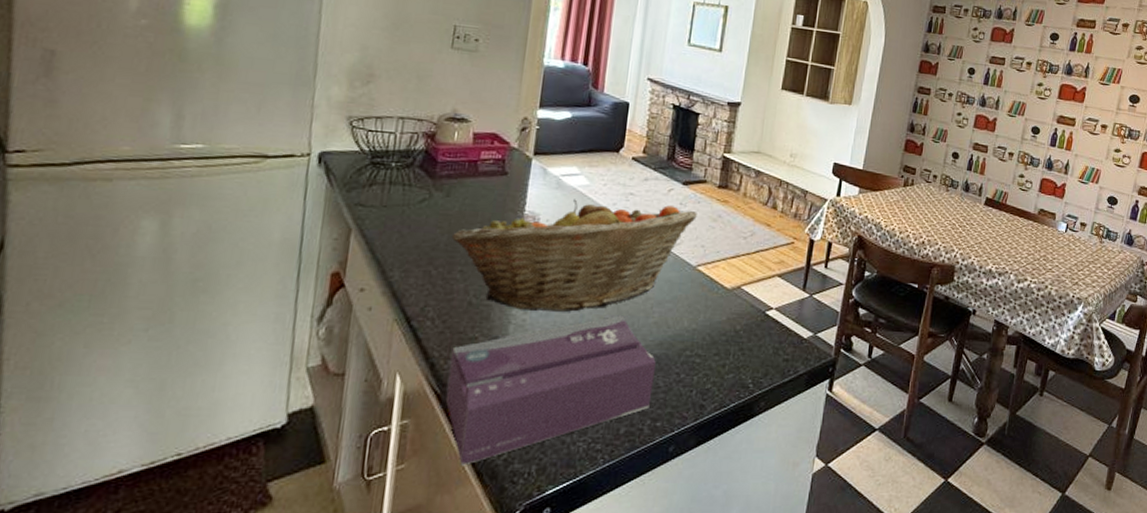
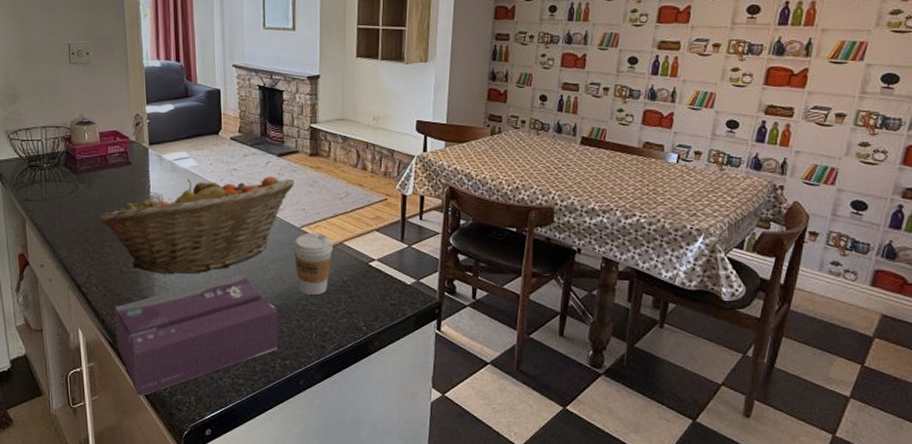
coffee cup: none [684,272,729,345] -> present [293,232,333,295]

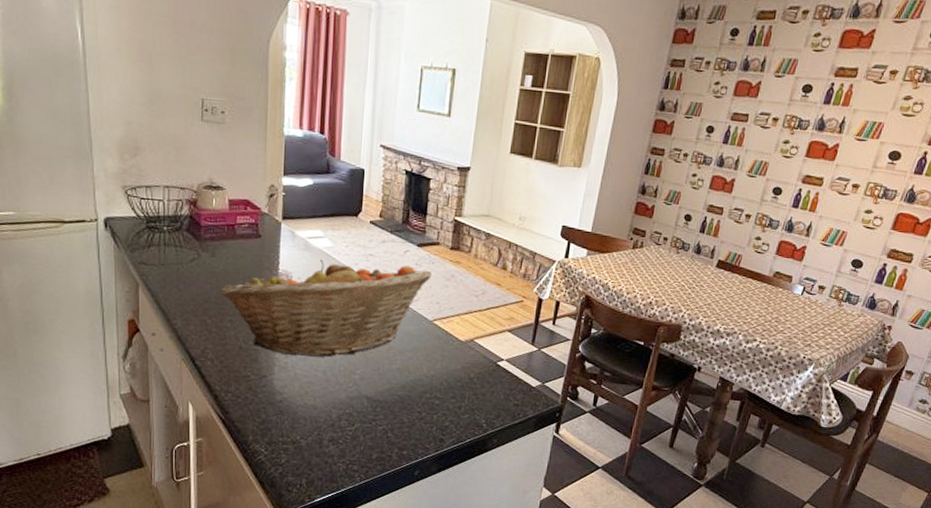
tissue box: present [115,274,279,397] -> none [229,361,400,476]
coffee cup: present [293,232,333,295] -> none [422,326,463,389]

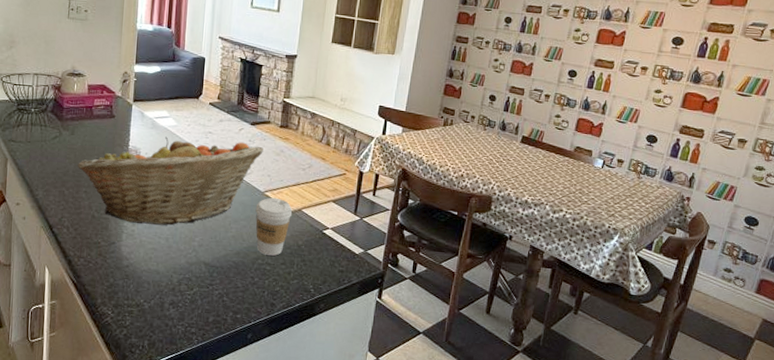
coffee cup: none [422,326,463,389] -> present [255,197,292,256]

